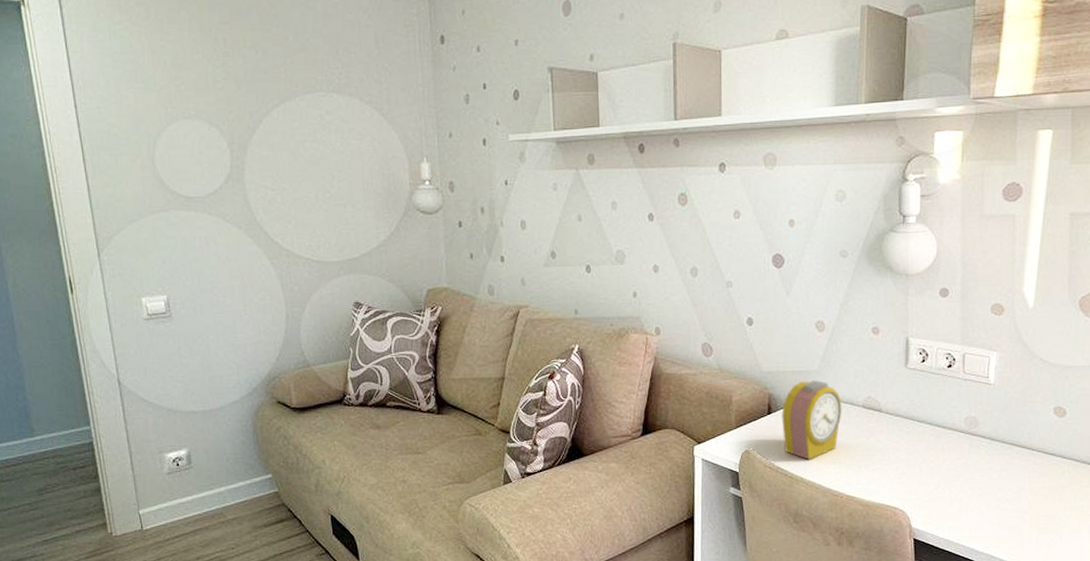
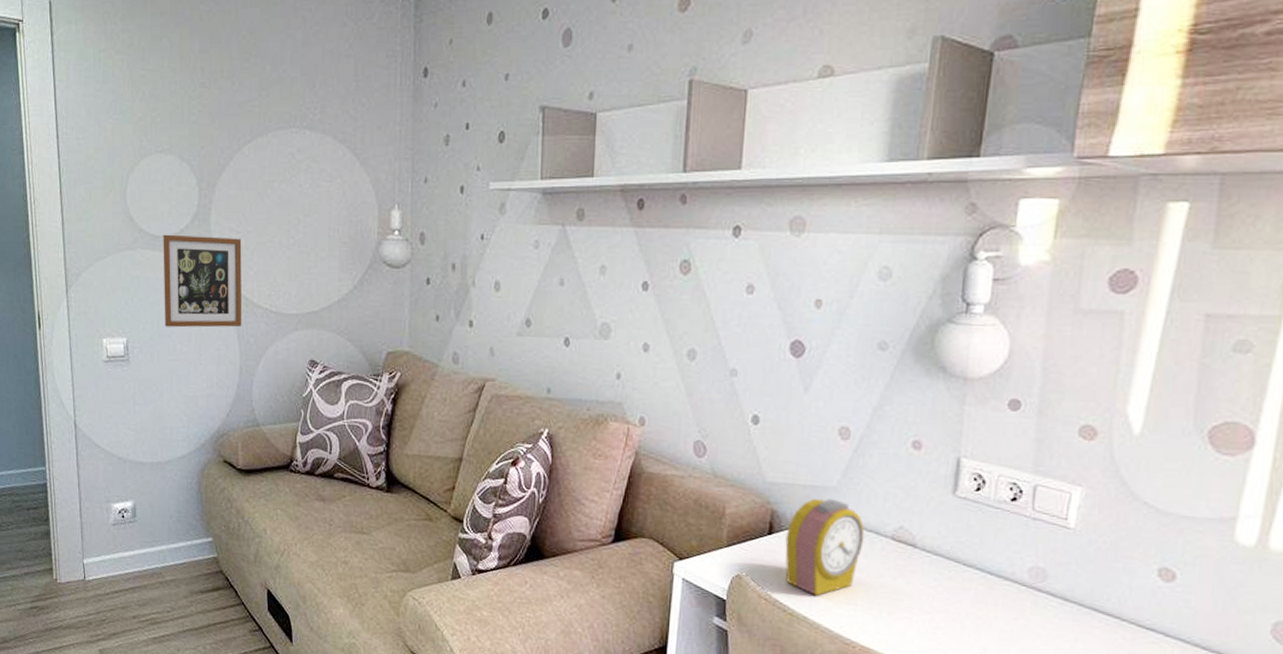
picture frame: none [197,195,285,282] -> present [163,234,242,328]

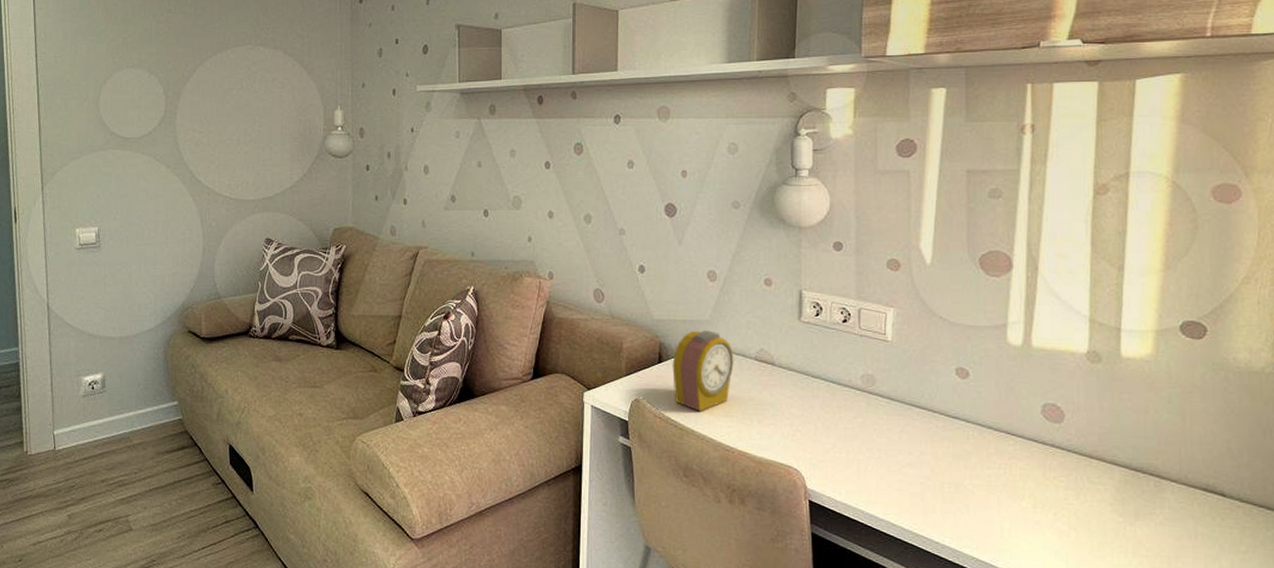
picture frame: present [163,234,242,328] -> none [132,136,205,216]

